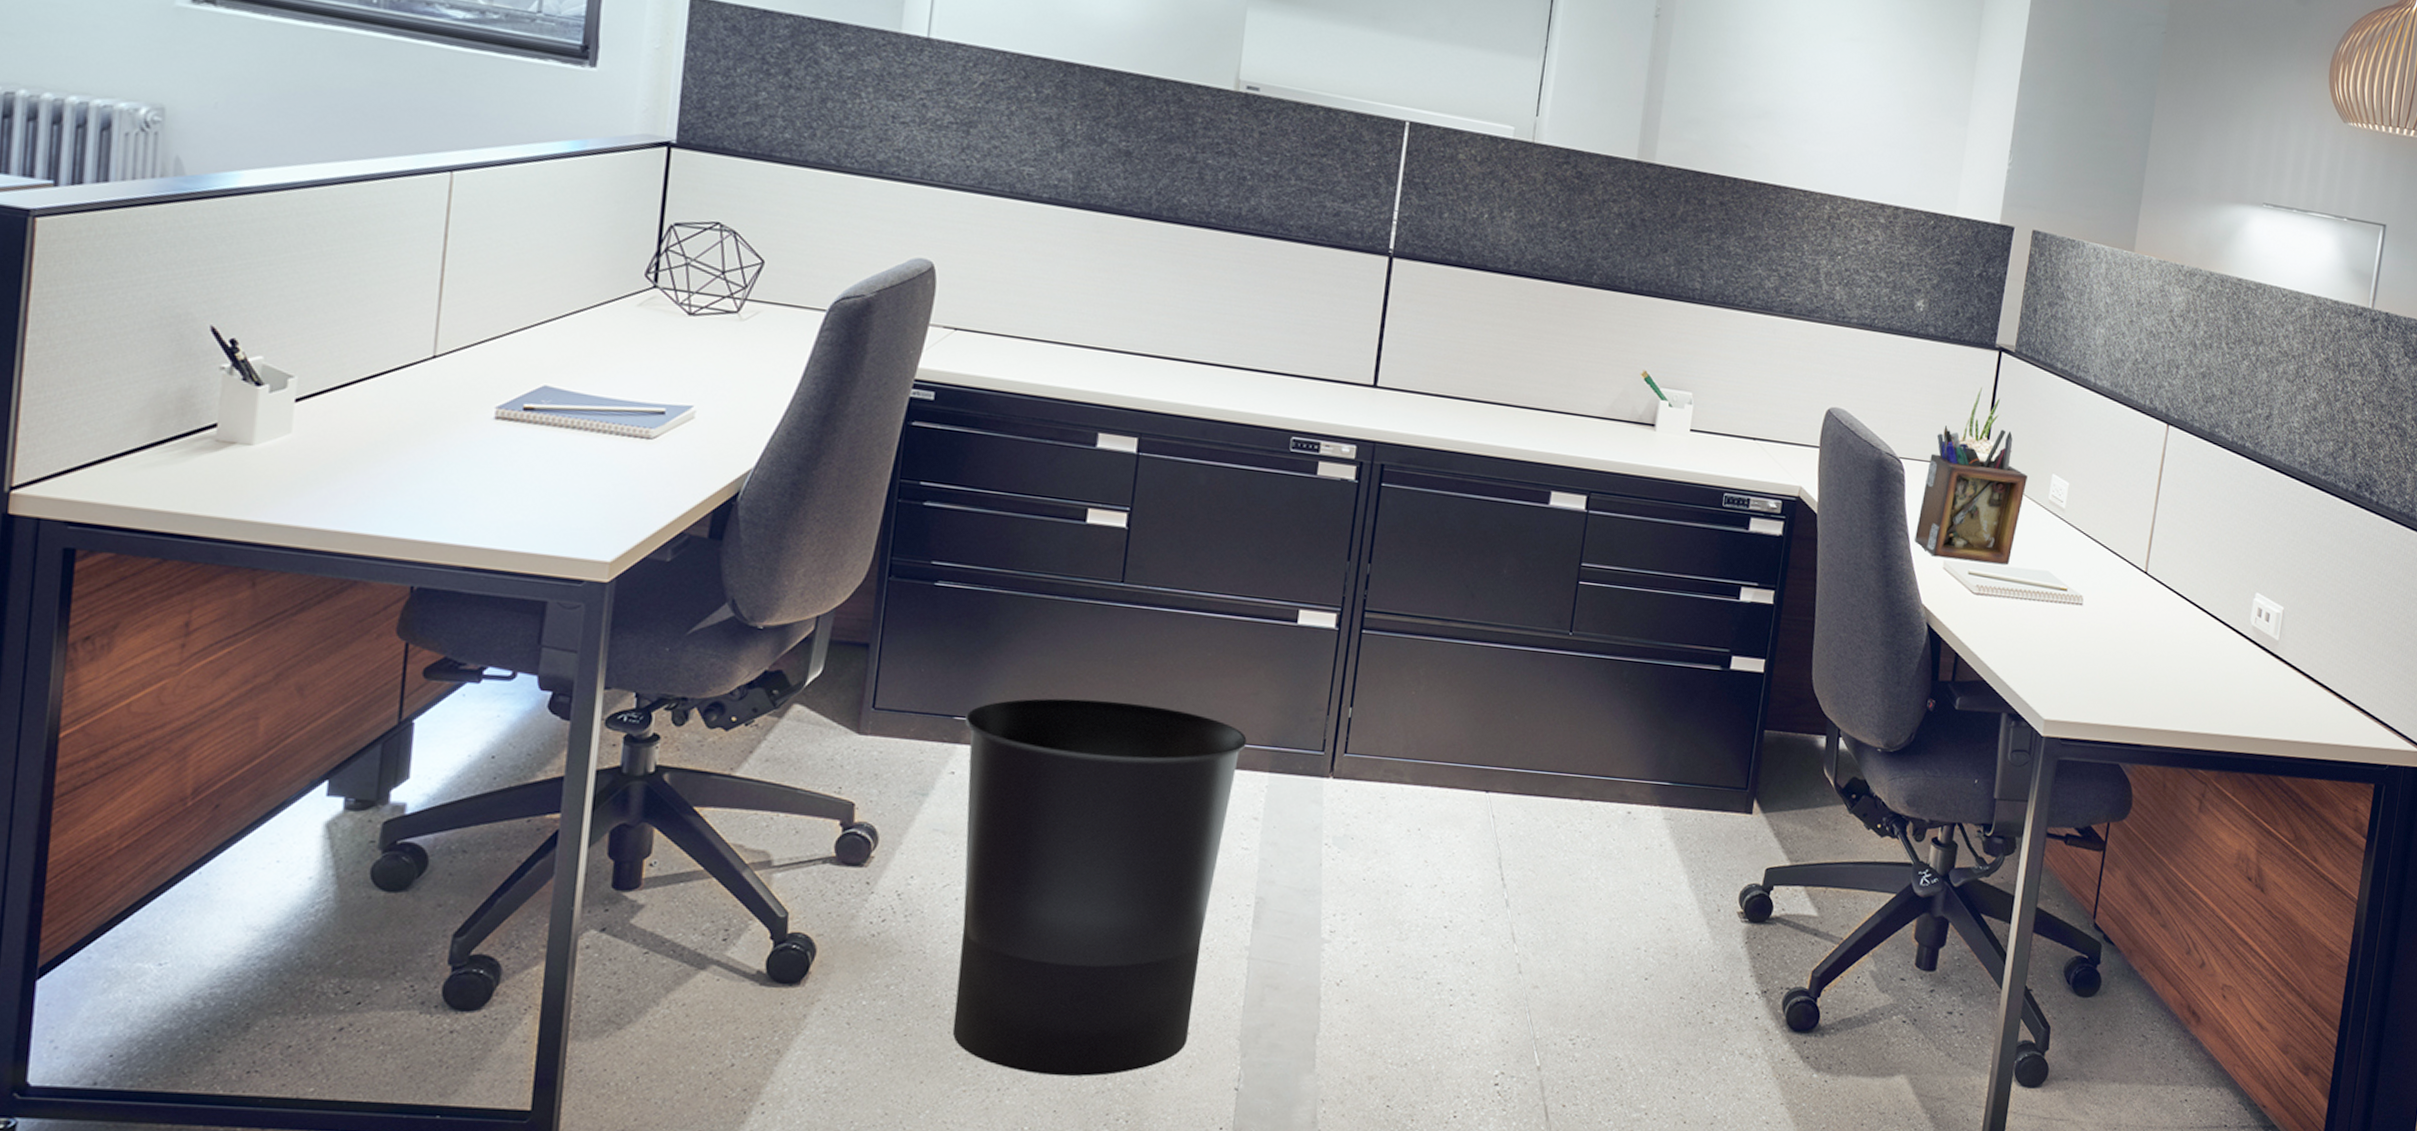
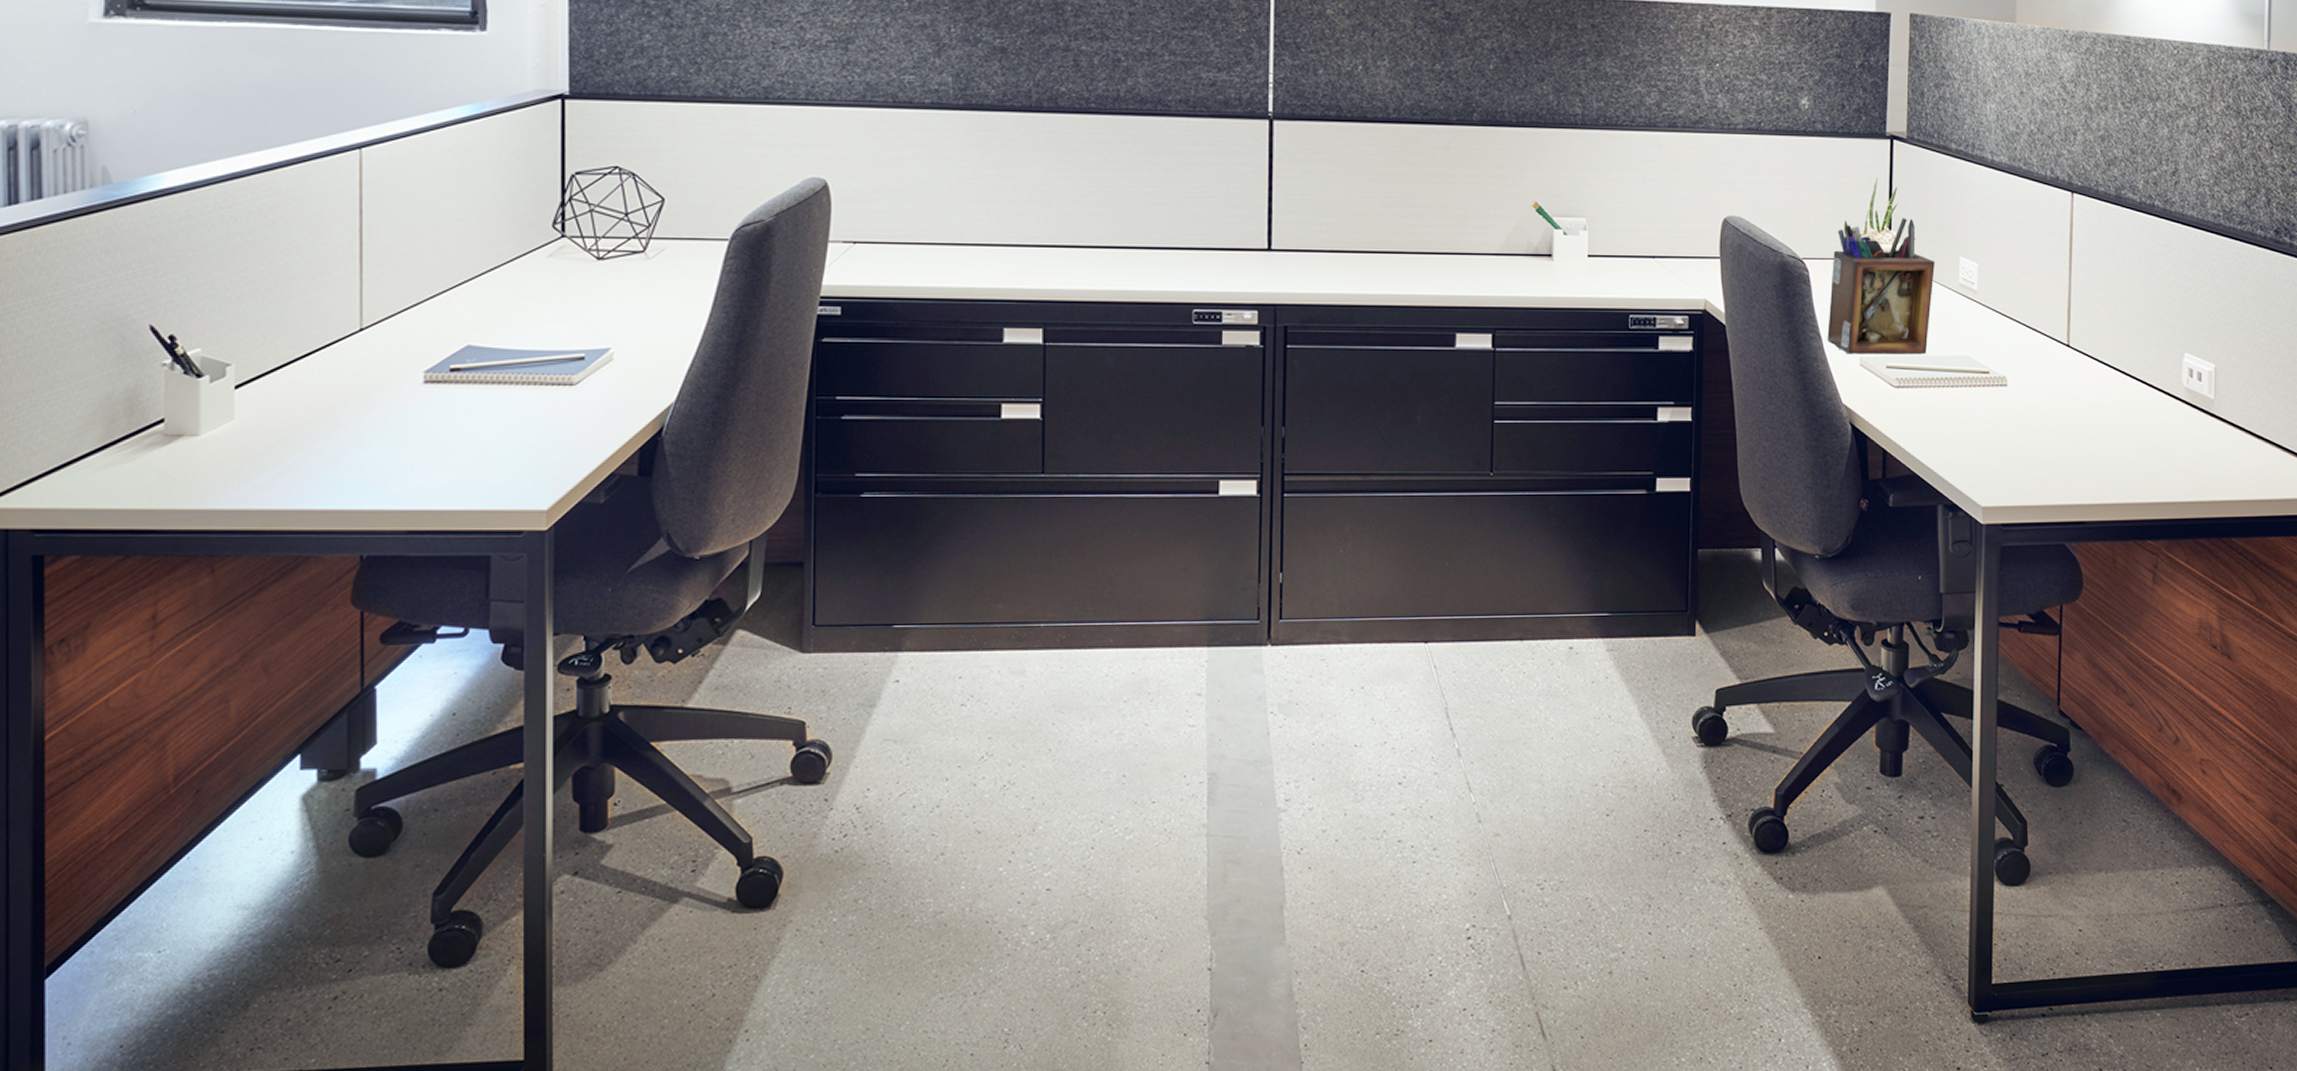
waste bin: present [952,698,1247,1076] -> none [904,592,1182,974]

